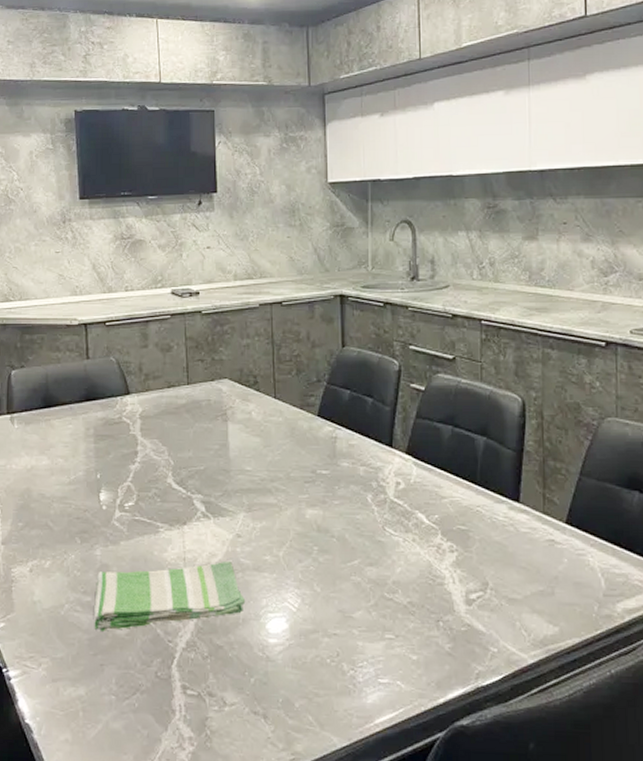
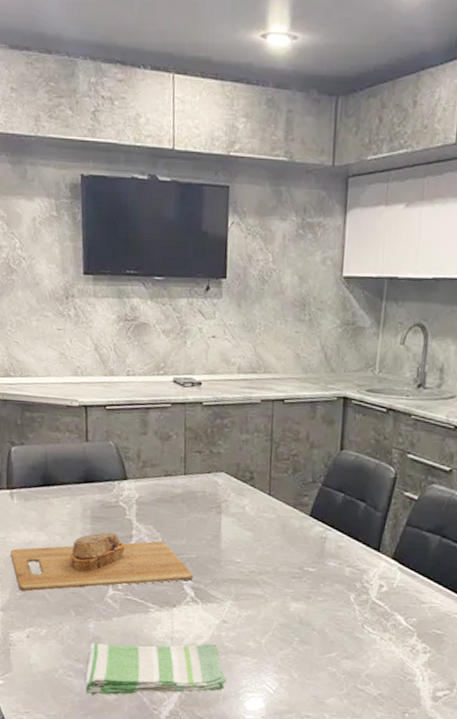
cutting board: none [11,450,203,521] -> present [10,532,194,592]

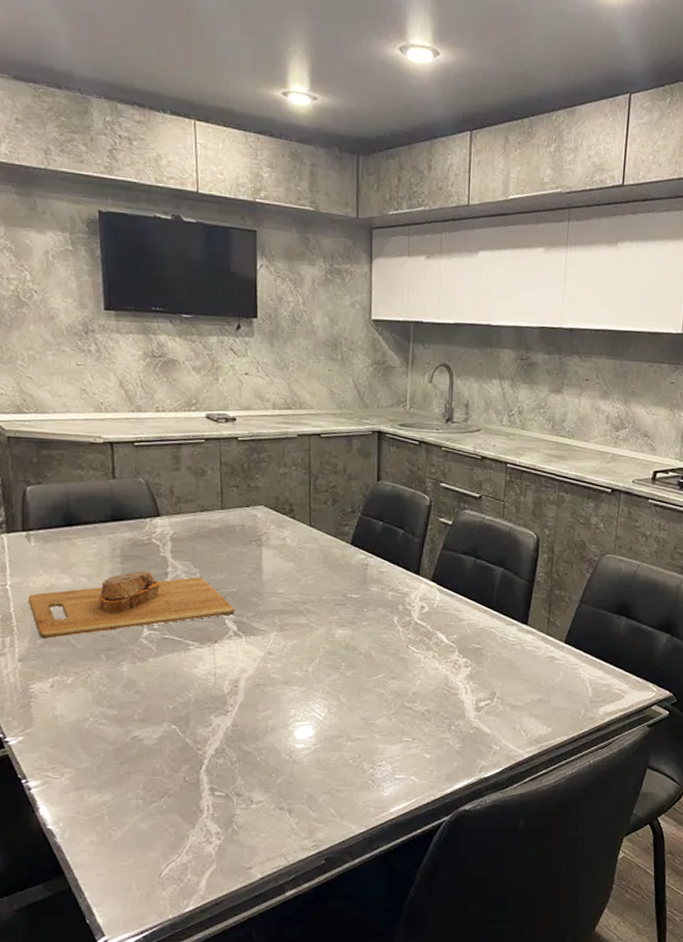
dish towel: present [85,643,226,696] -> none [120,677,274,742]

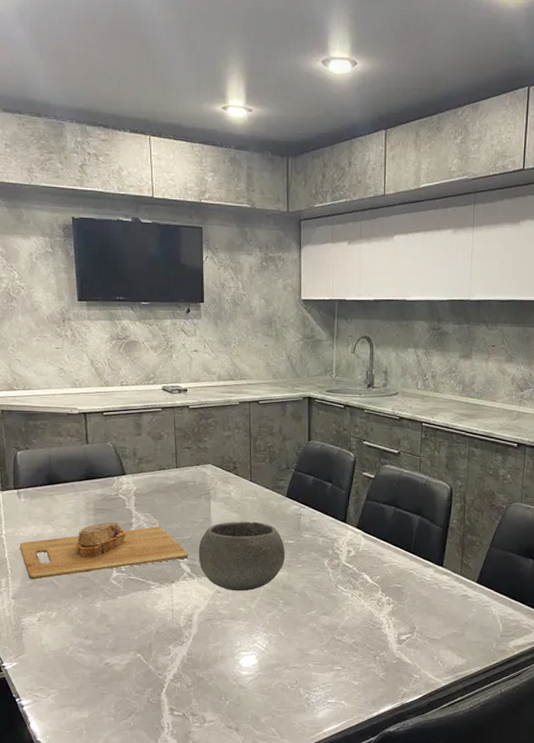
bowl: none [246,572,349,653] -> present [198,521,285,592]

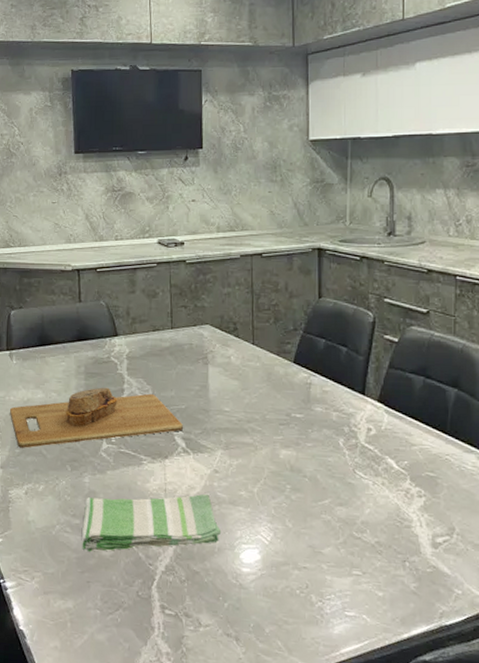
dish towel: none [95,612,222,668] -> present [82,494,220,552]
bowl: present [198,521,285,592] -> none [194,390,292,472]

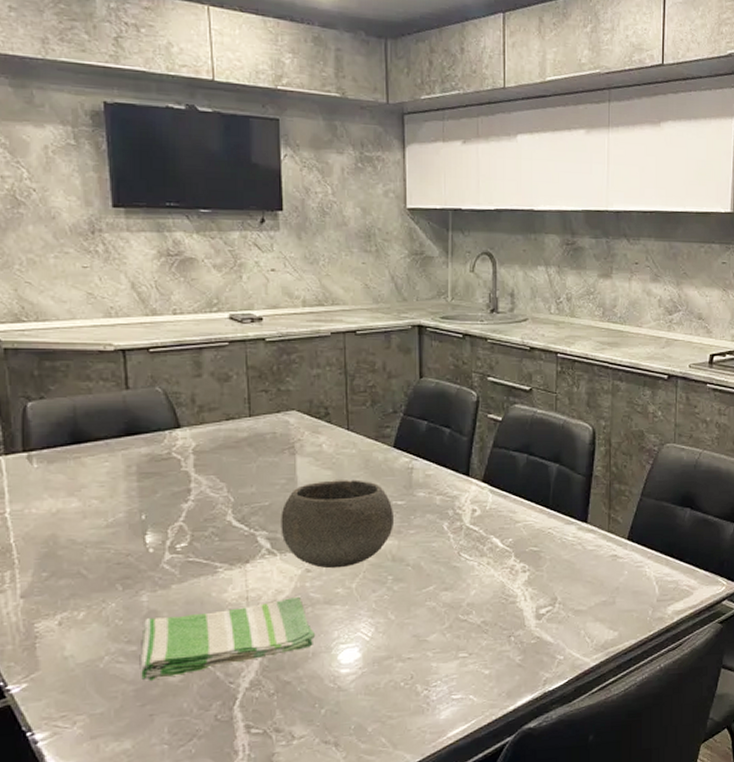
cutting board: present [9,387,184,448] -> none [30,488,268,571]
bowl: none [194,390,292,472] -> present [281,480,393,569]

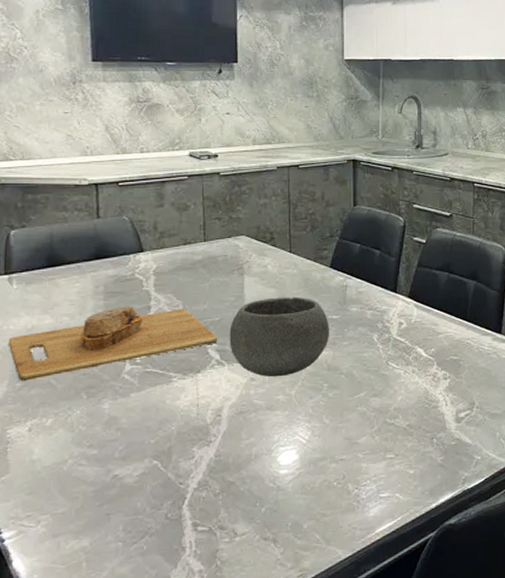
cutting board: none [30,488,268,571] -> present [7,306,218,381]
dish towel: present [141,597,315,681] -> none [100,404,257,482]

